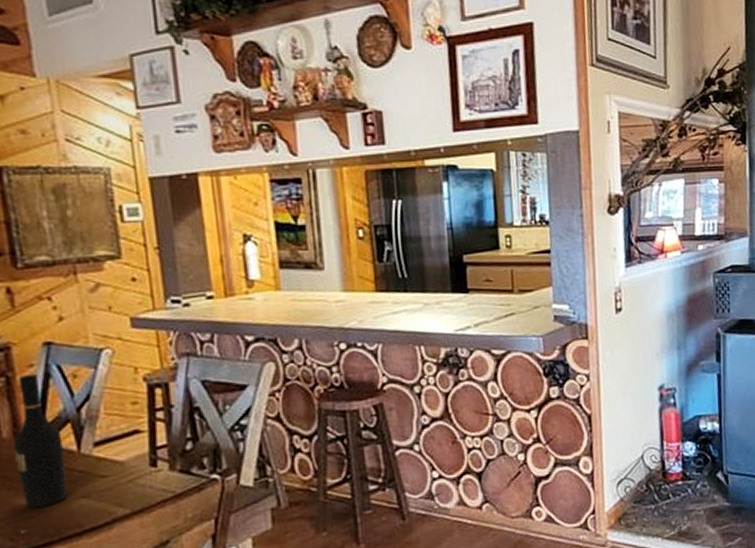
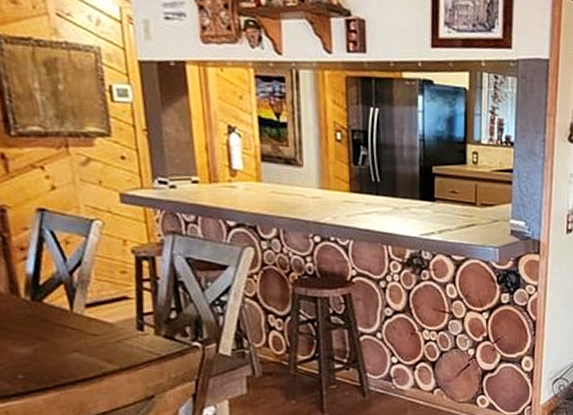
wine bottle: present [13,374,67,508] -> none [10,237,61,357]

